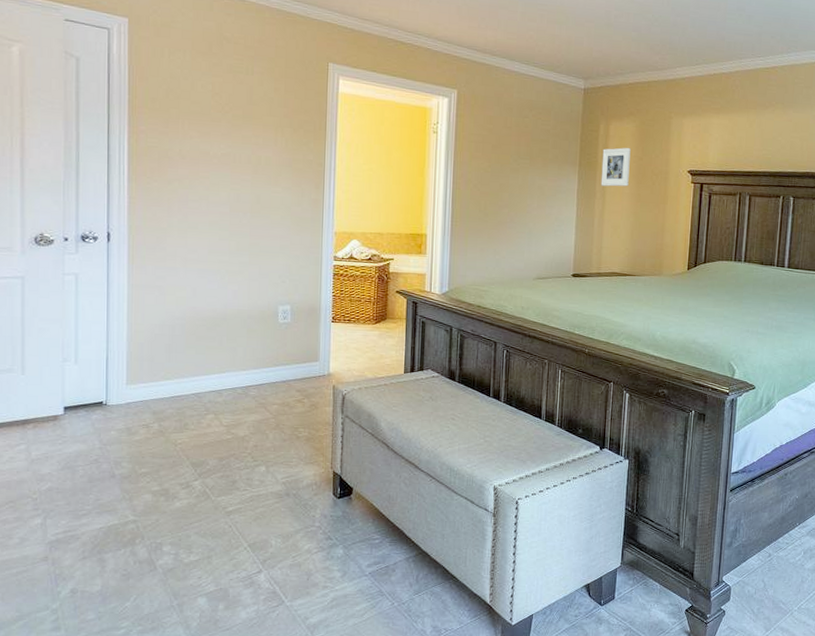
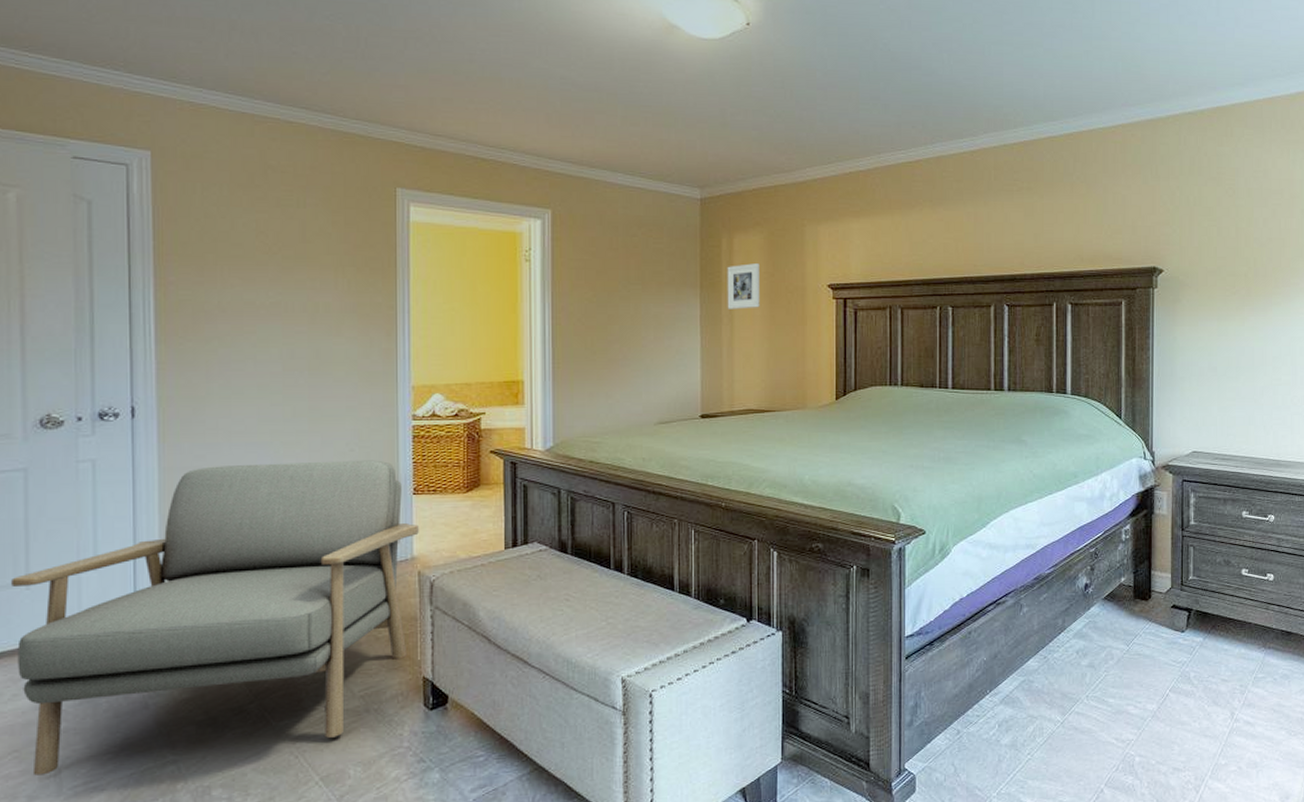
armchair: none [10,286,335,523] -> present [11,460,419,776]

